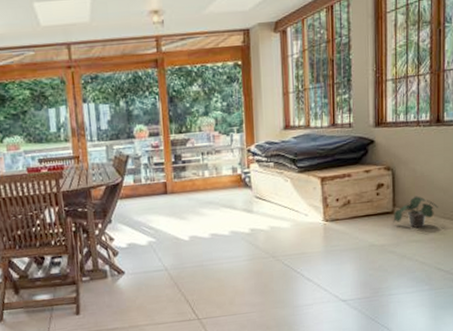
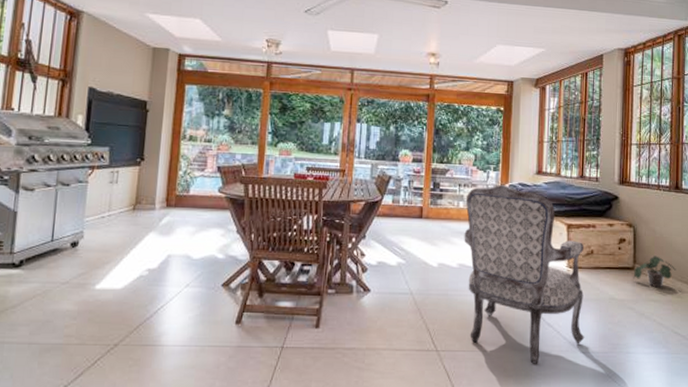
armchair: none [211,145,346,318] -> present [464,184,585,364]

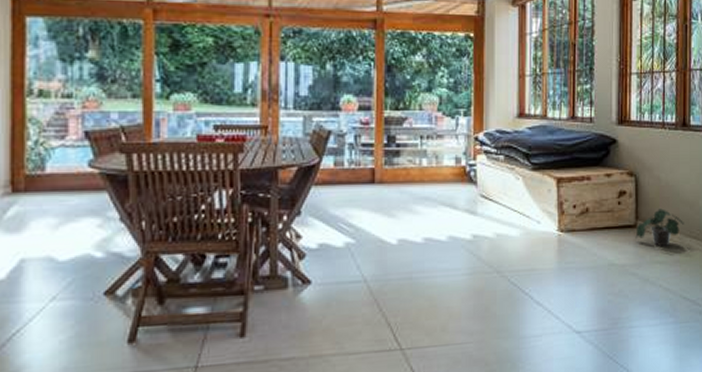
armchair: present [464,184,585,364] -> none [429,132,581,353]

